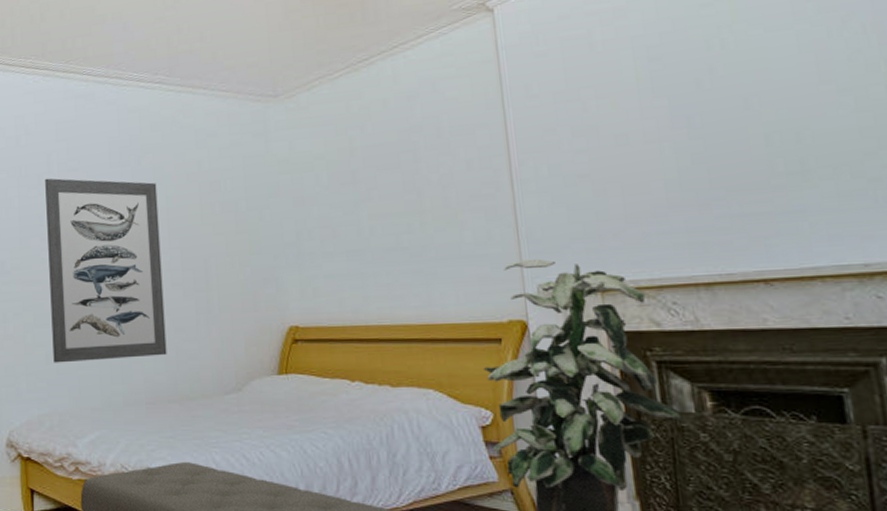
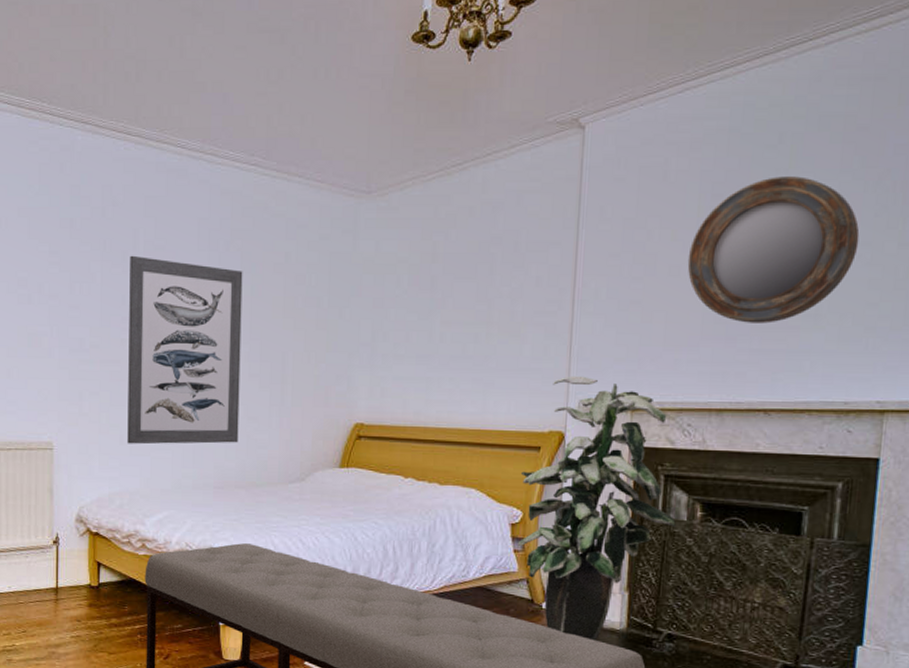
home mirror: none [634,30,837,187] -> present [687,176,860,323]

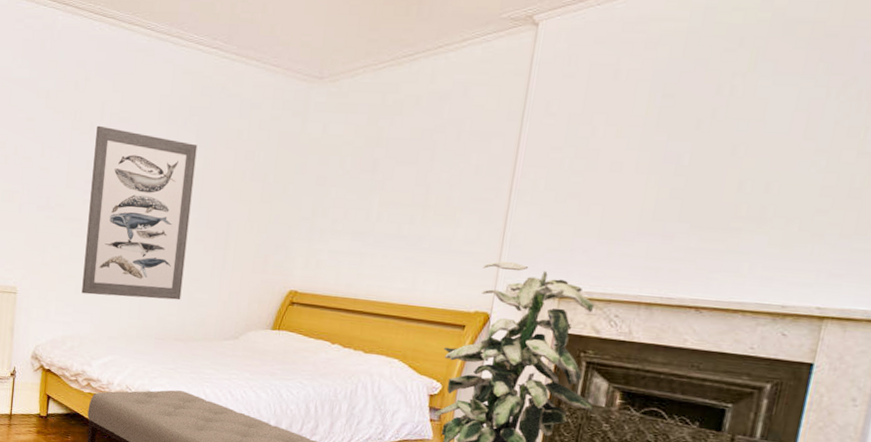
home mirror: present [687,176,860,323] -> none [630,80,817,224]

